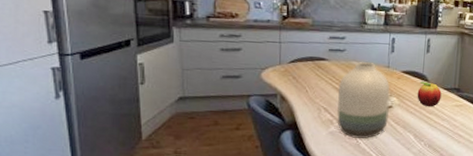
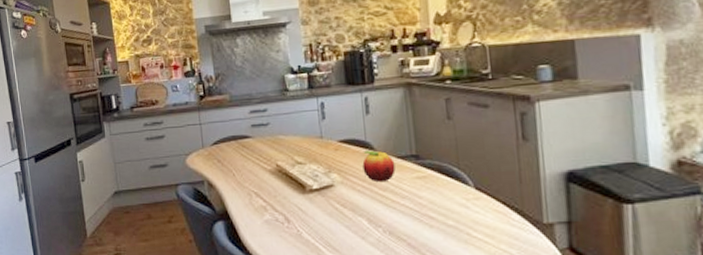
vase: present [337,61,390,138] -> none [267,134,331,227]

